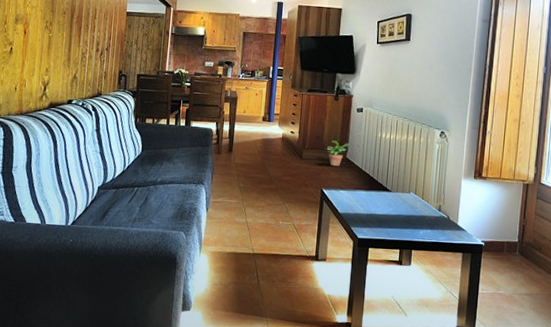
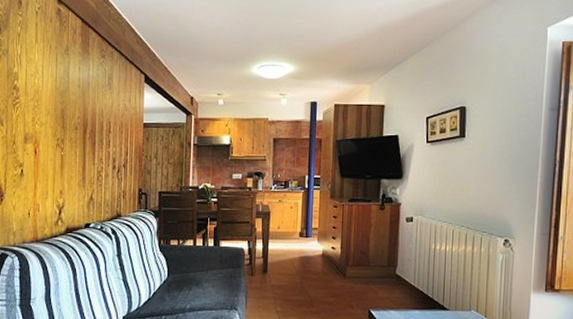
potted plant: present [326,140,350,166] -> none [372,255,400,284]

